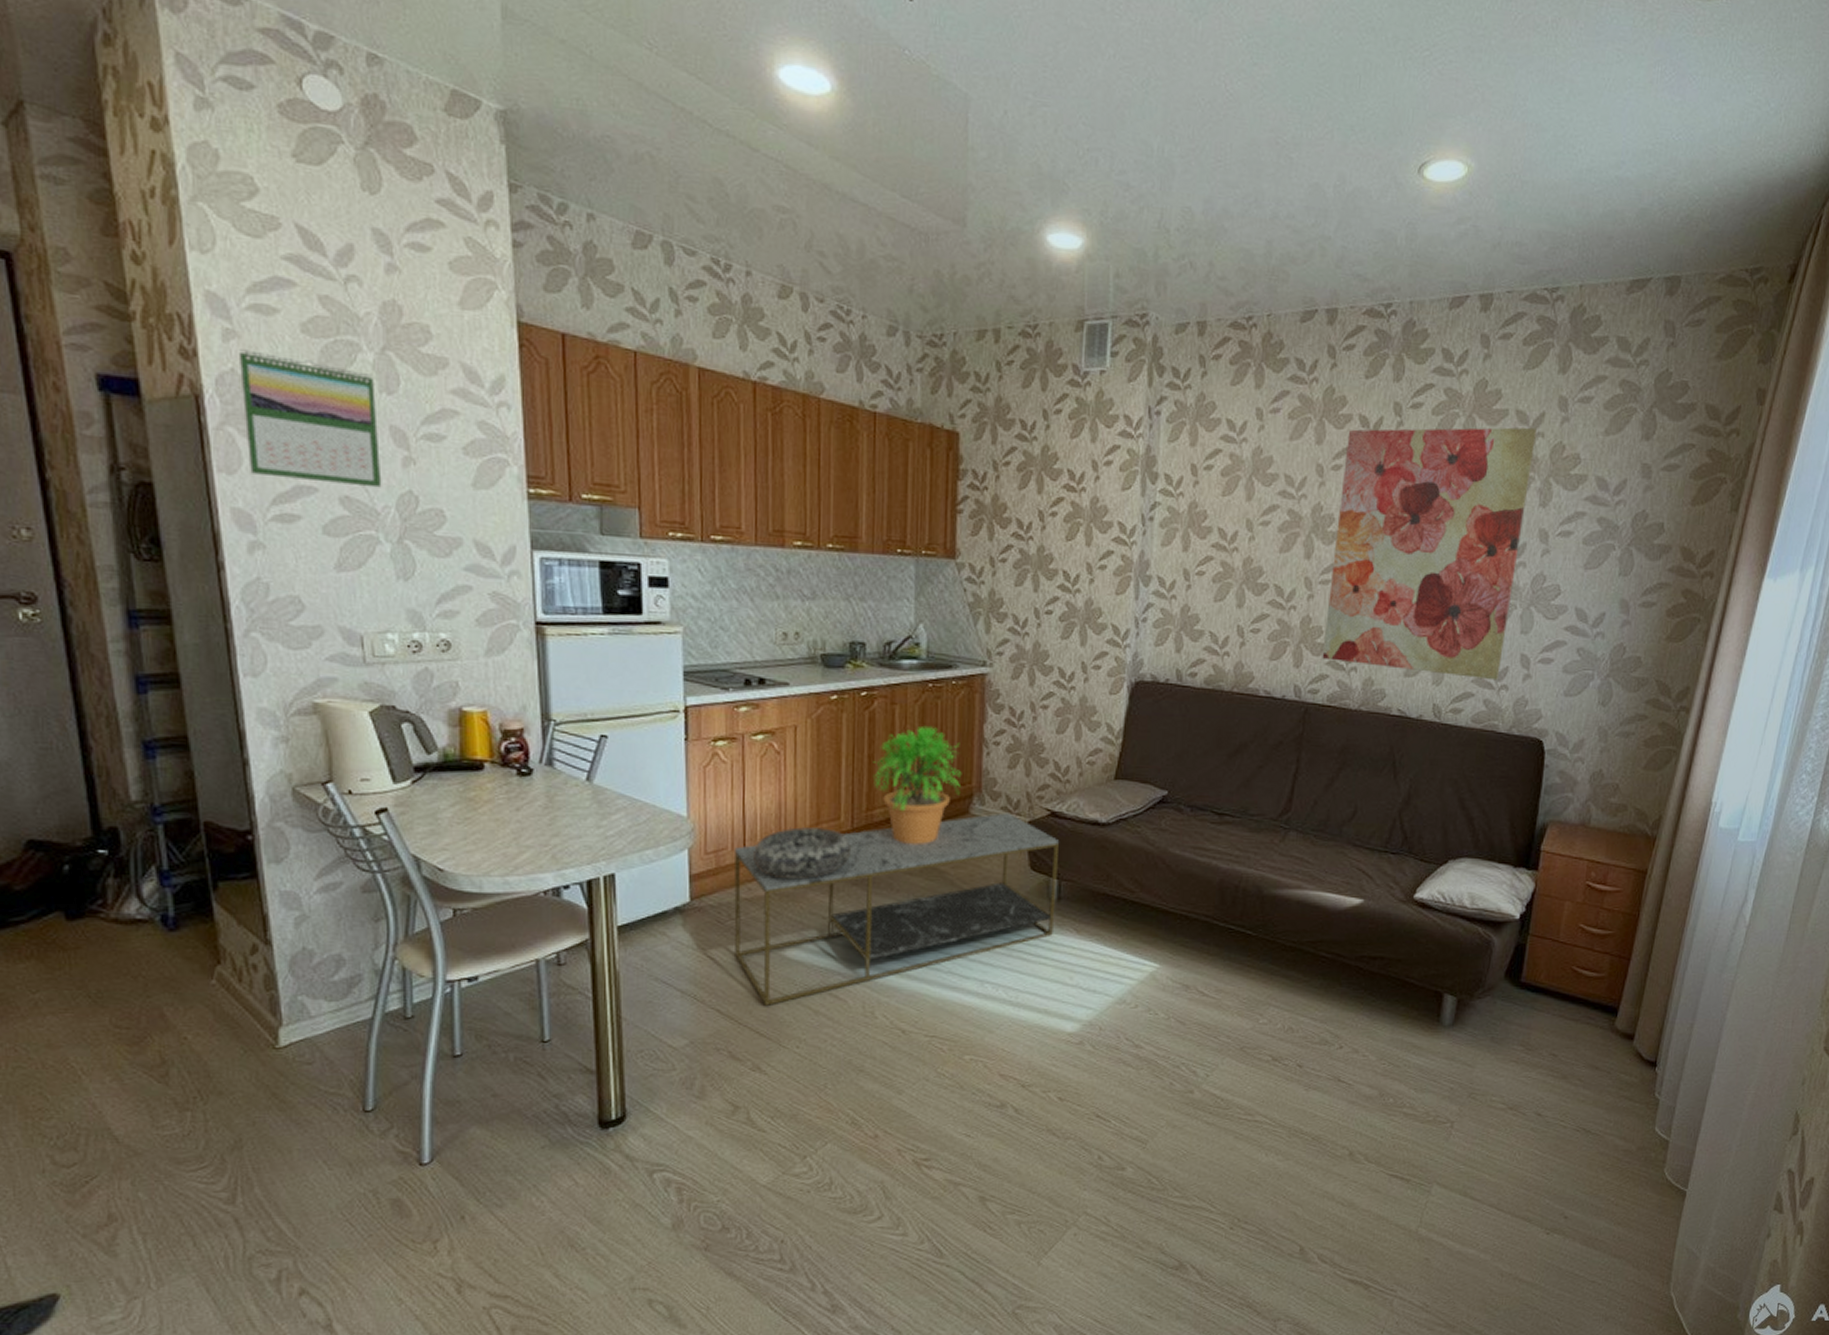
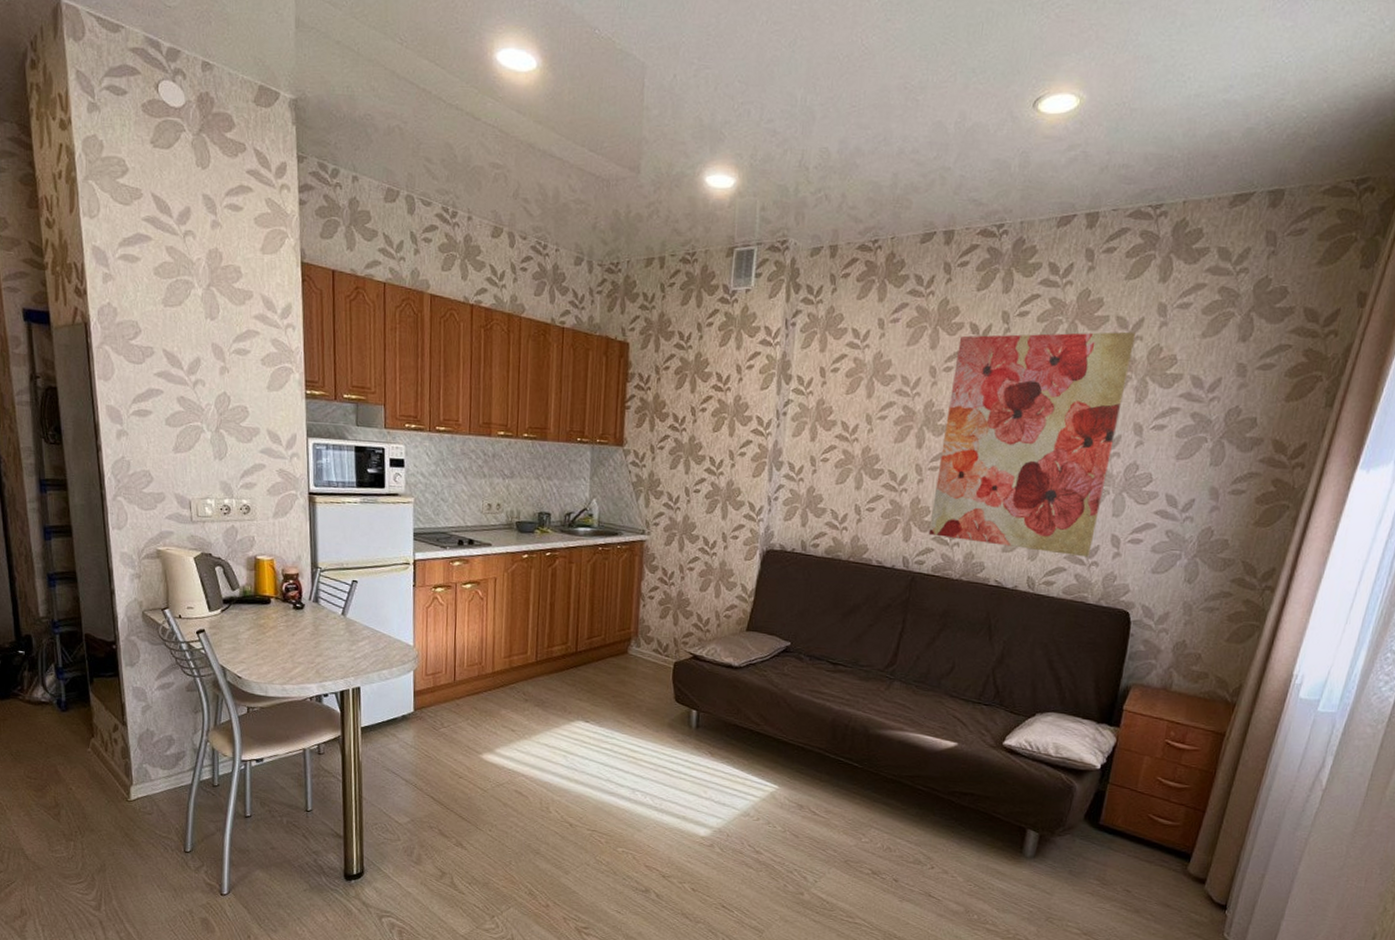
calendar: present [238,349,382,488] -> none [113,288,206,390]
coffee table: present [733,812,1059,1006] -> none [445,654,699,796]
decorative bowl: present [753,827,852,880] -> none [461,658,535,699]
potted plant: present [872,725,962,844] -> none [553,581,623,677]

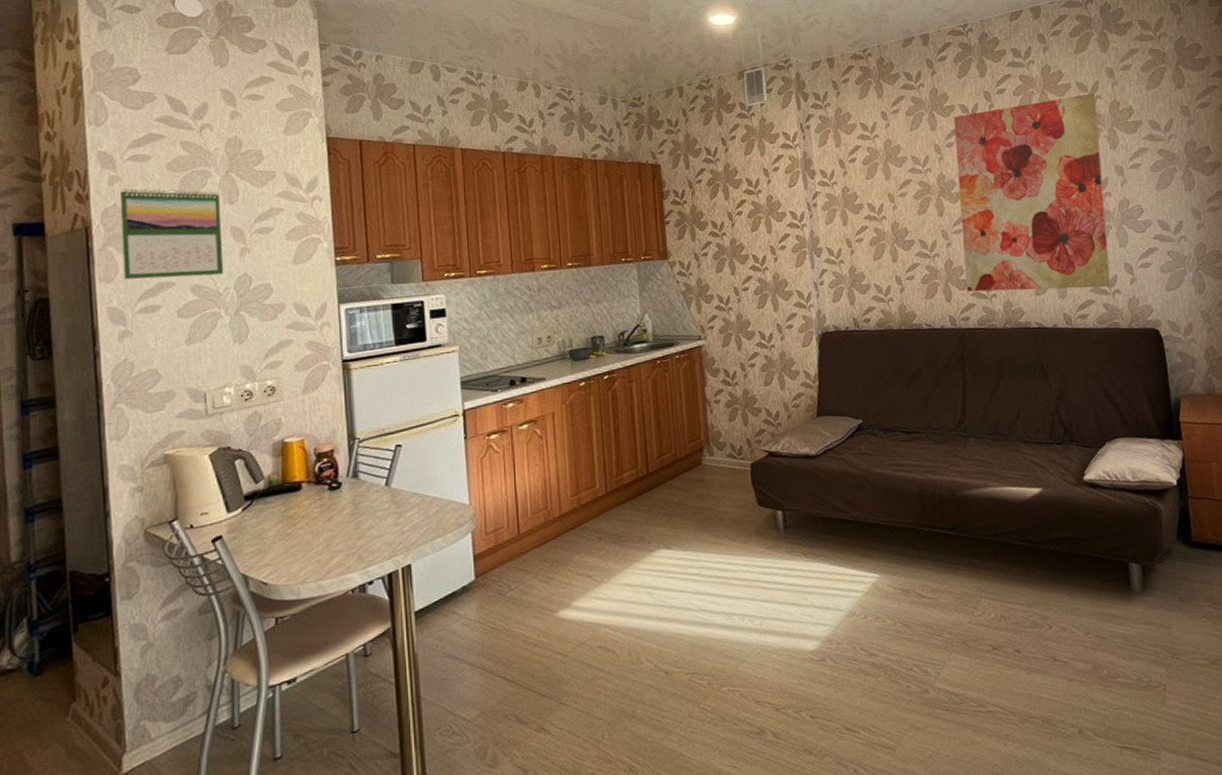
calendar: none [113,288,206,390] -> present [119,188,224,280]

